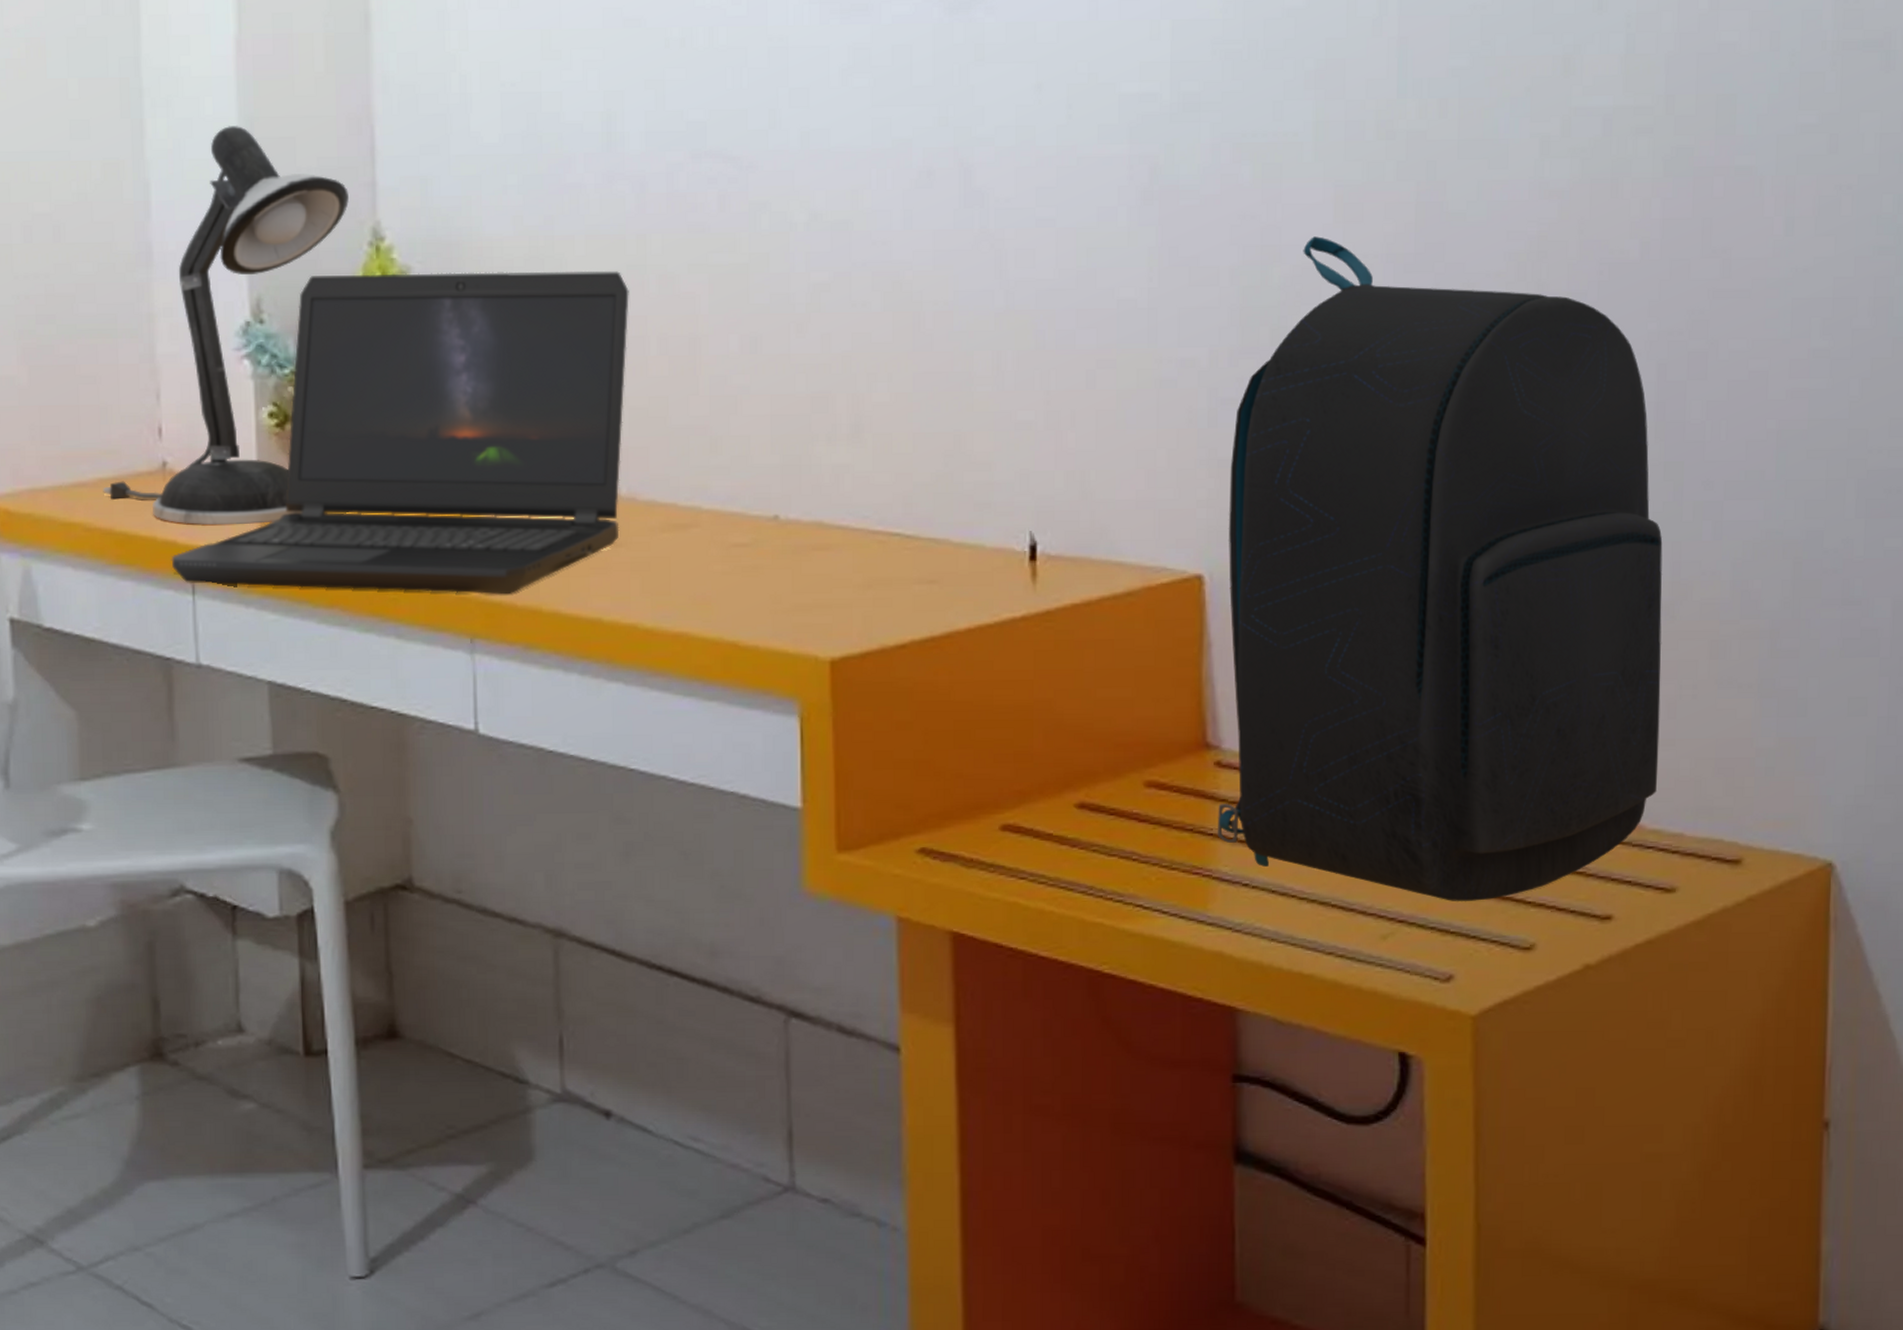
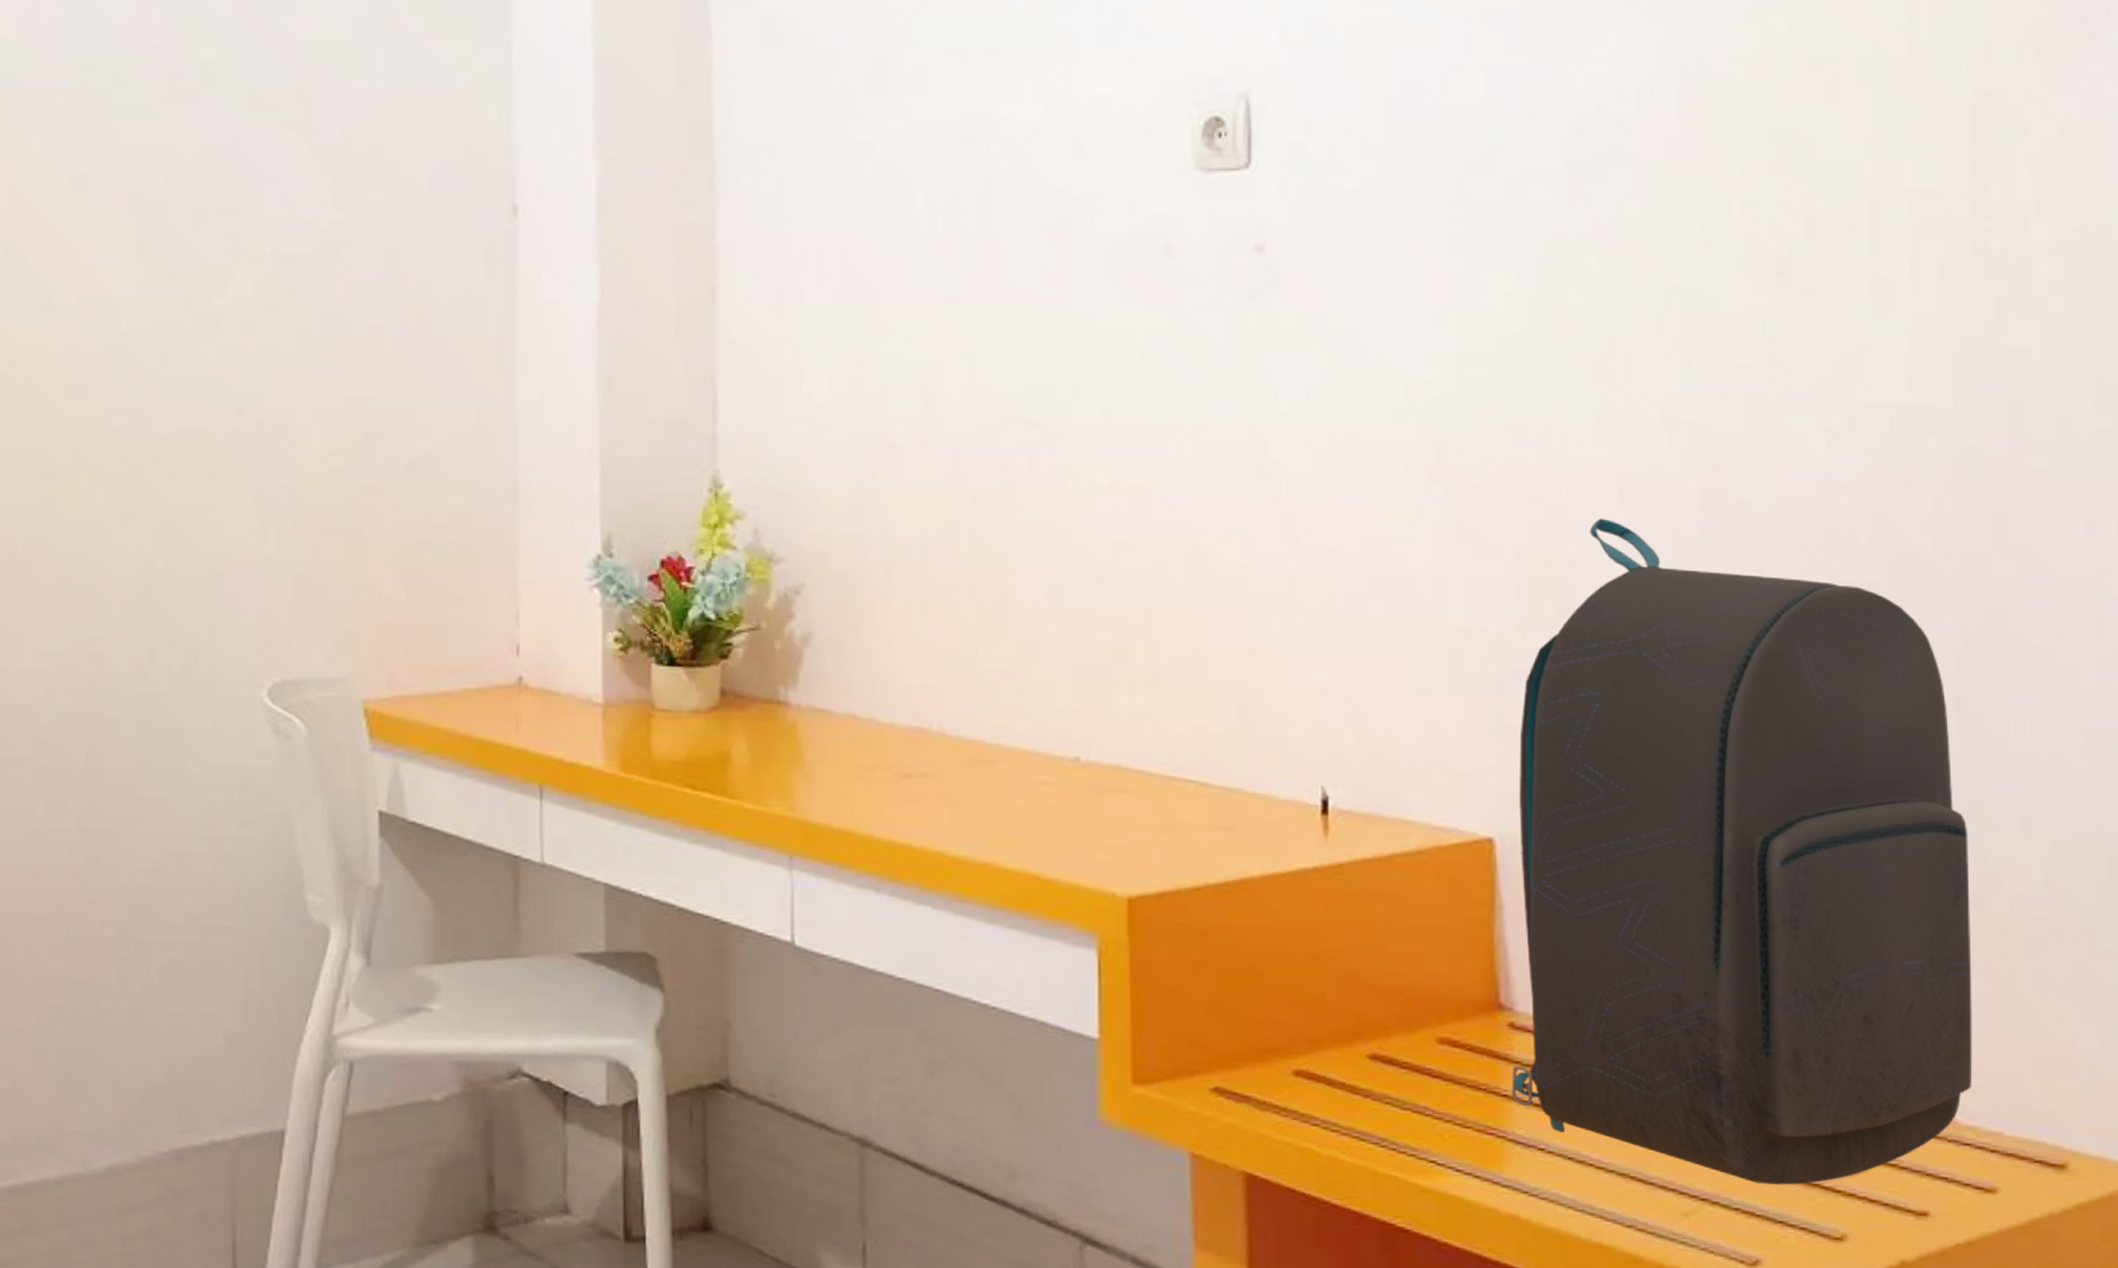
desk lamp: present [103,126,349,525] -> none [465,382,692,739]
laptop computer: present [171,271,629,594] -> none [522,517,943,816]

